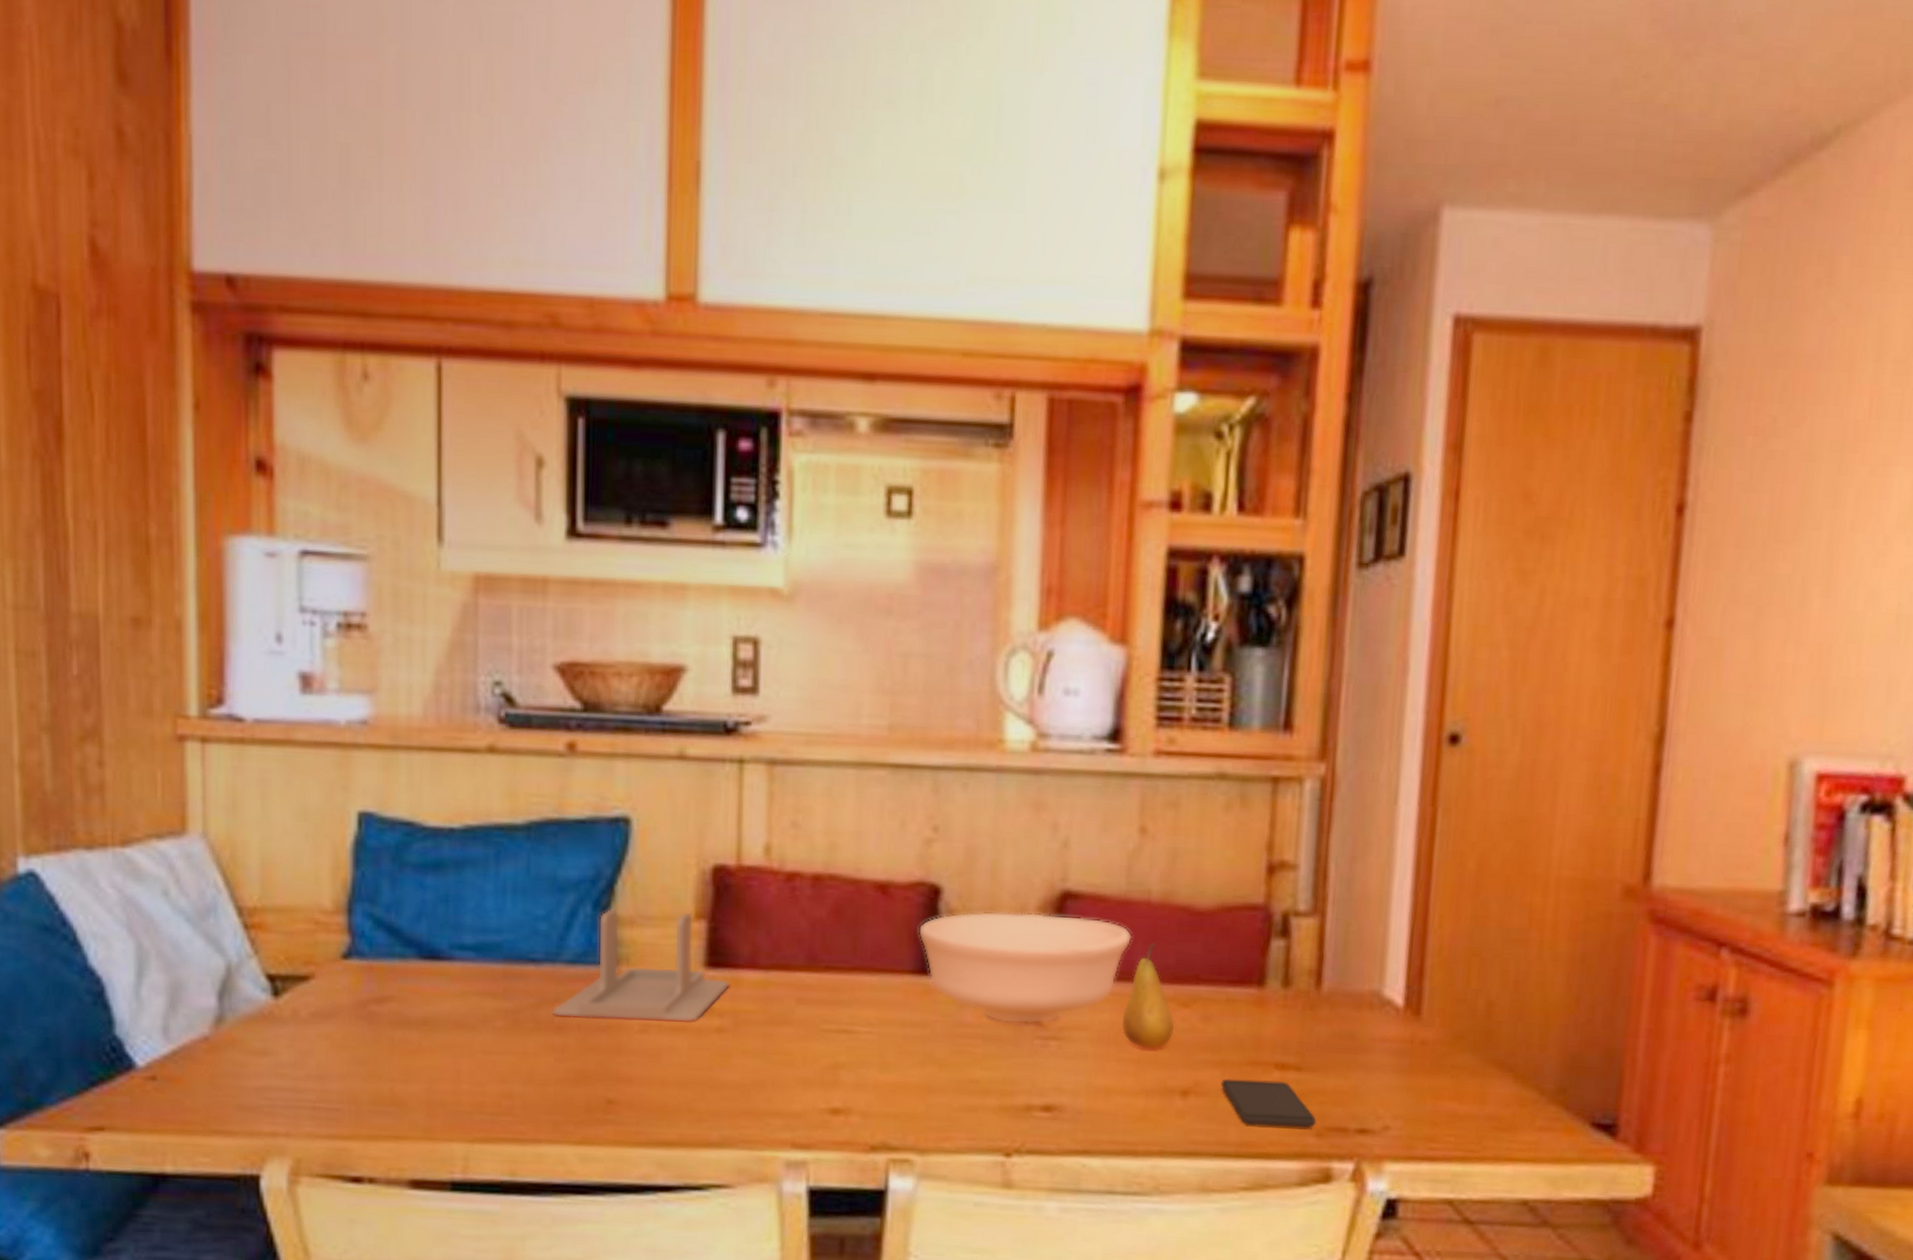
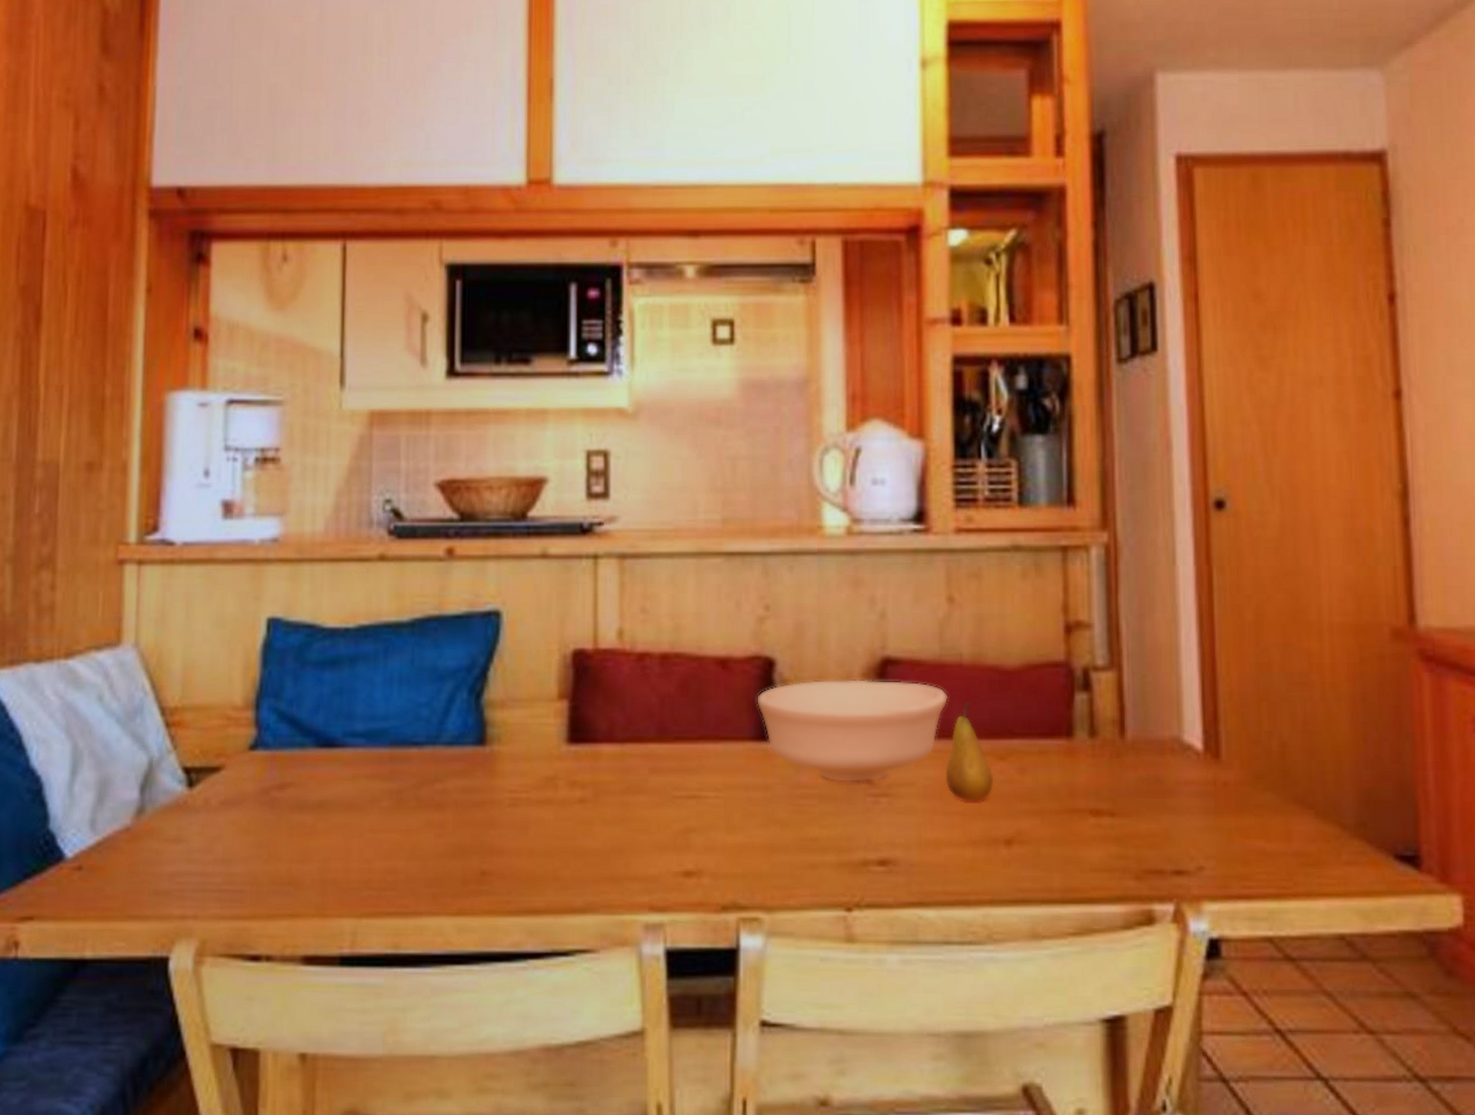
napkin holder: present [552,909,730,1022] -> none [432,693,590,795]
mobile phone: present [1220,1078,1317,1127] -> none [1041,827,1134,871]

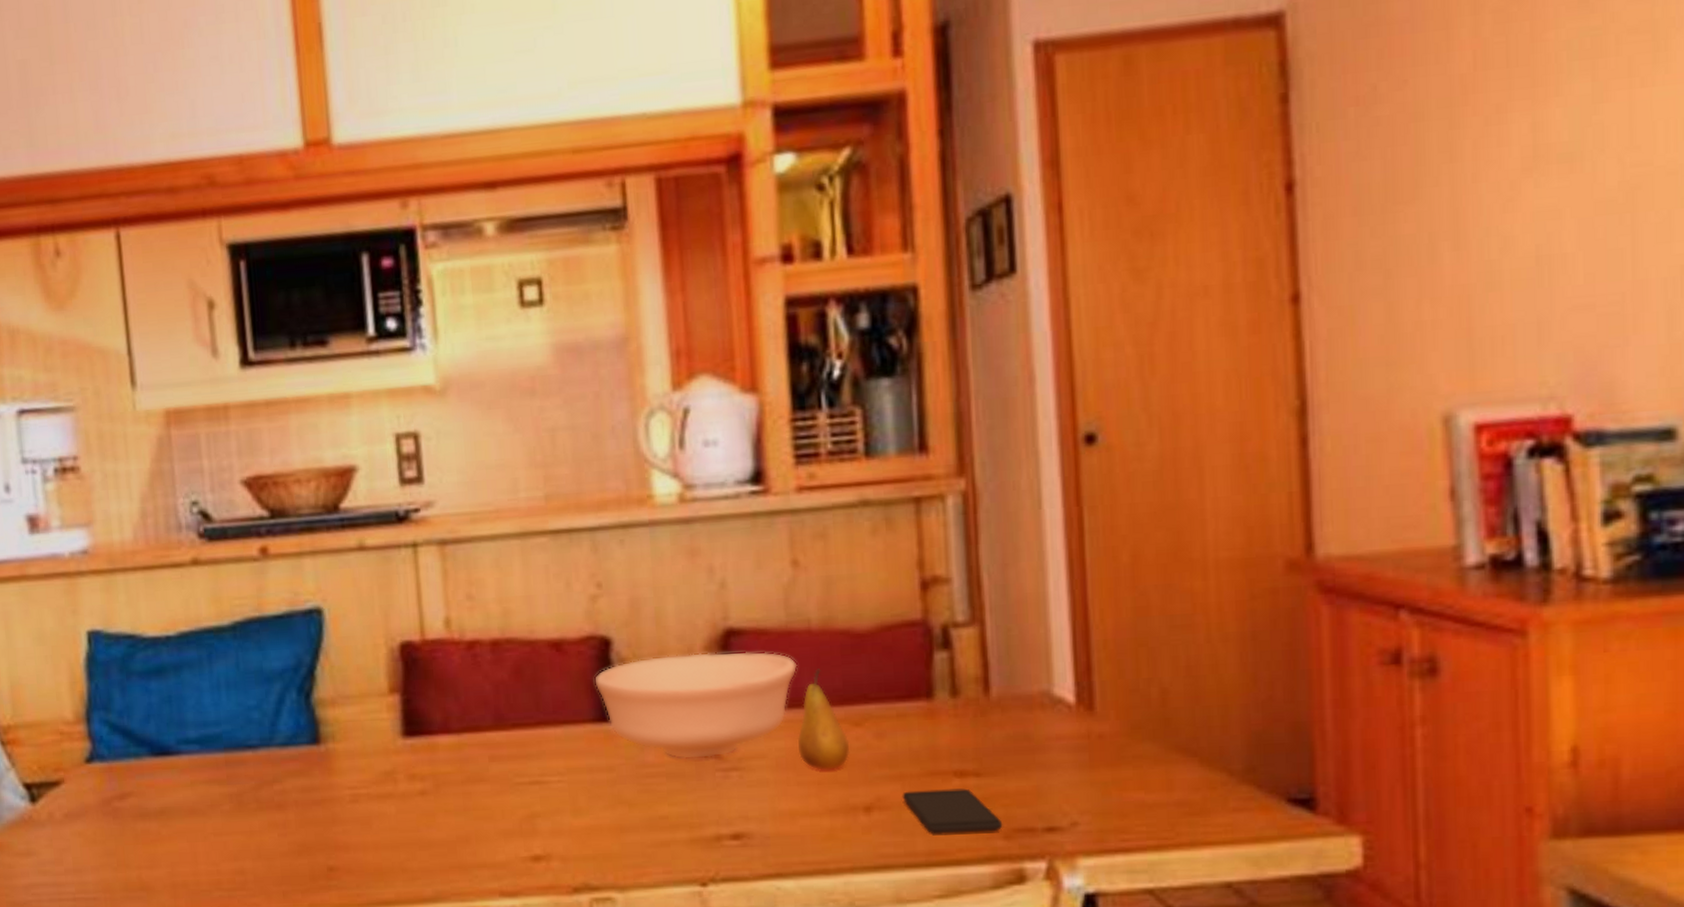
mobile phone: none [1041,827,1134,871] -> present [902,788,1003,834]

